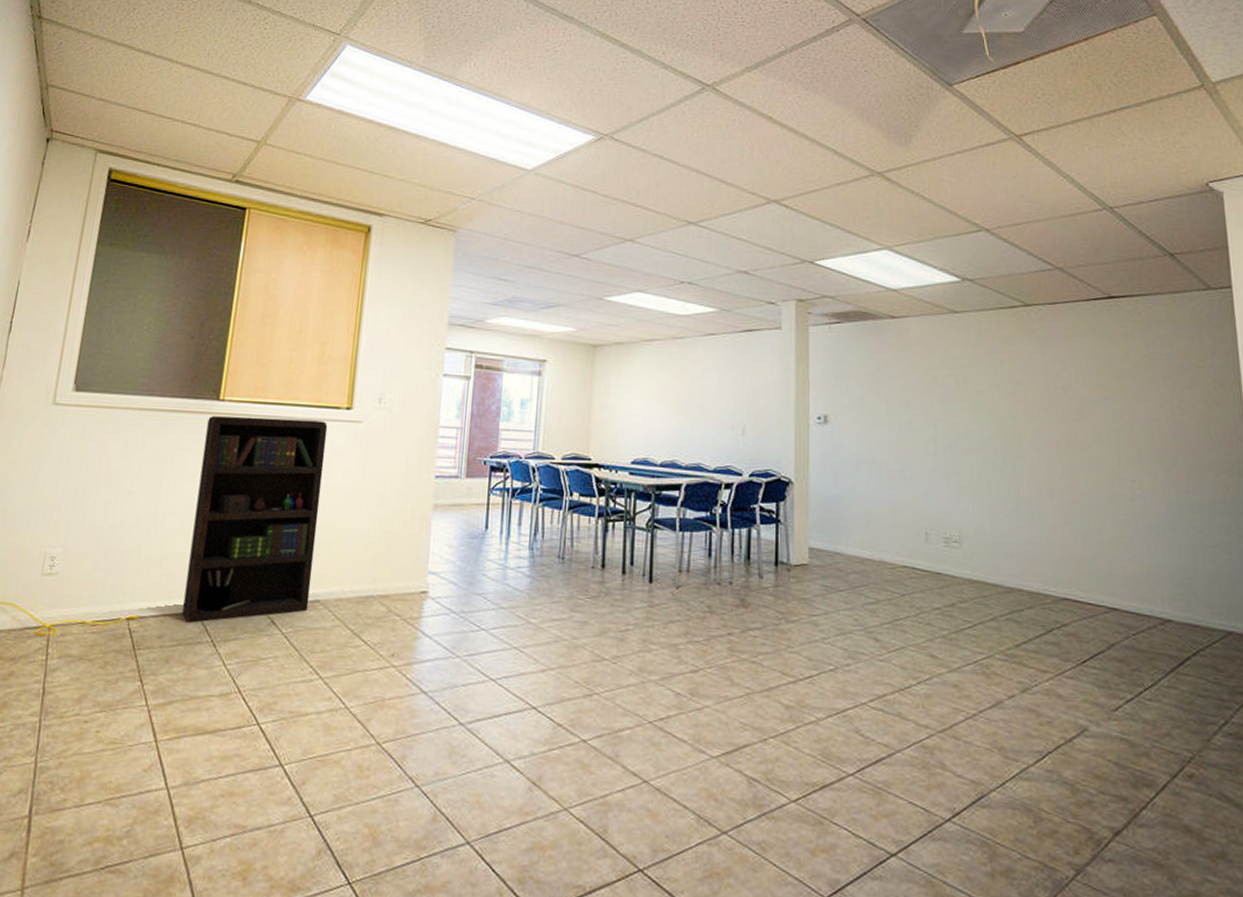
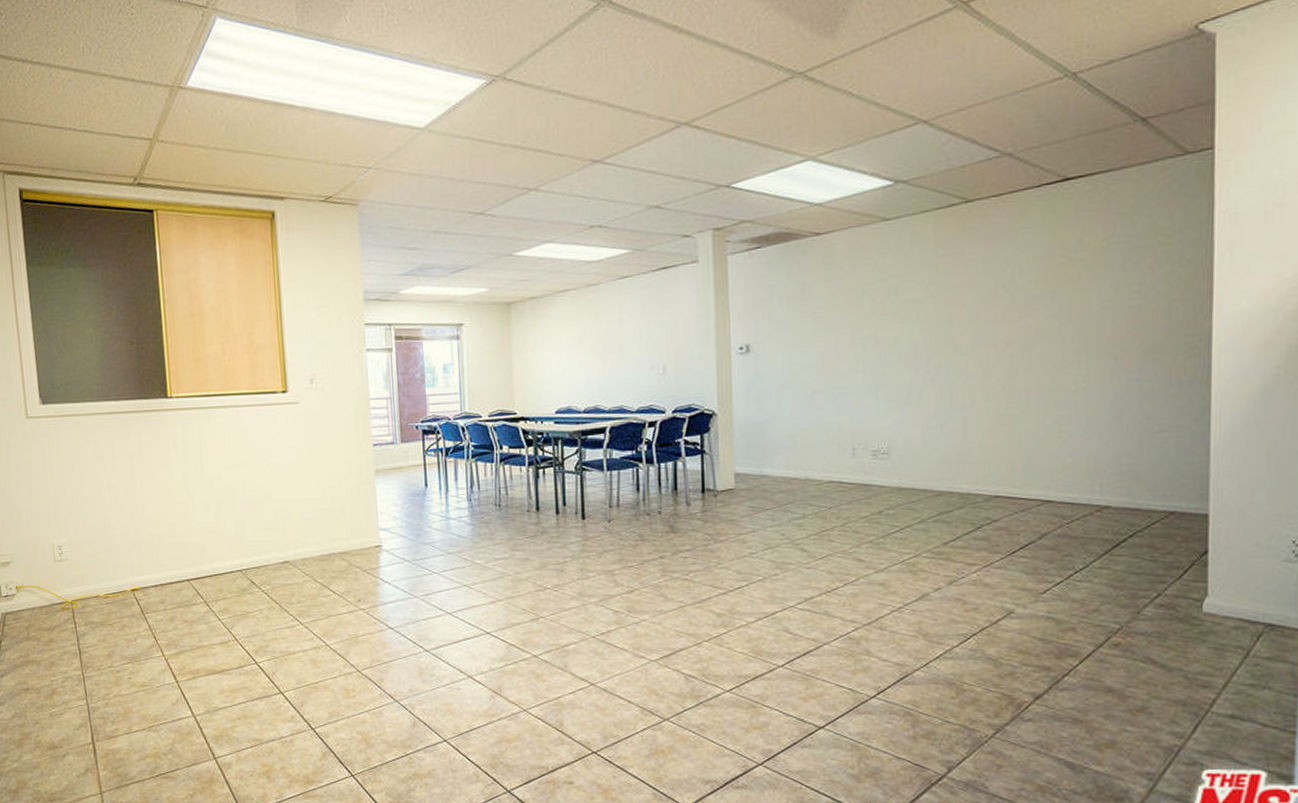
bookcase: present [182,415,328,624] -> none [161,406,280,590]

